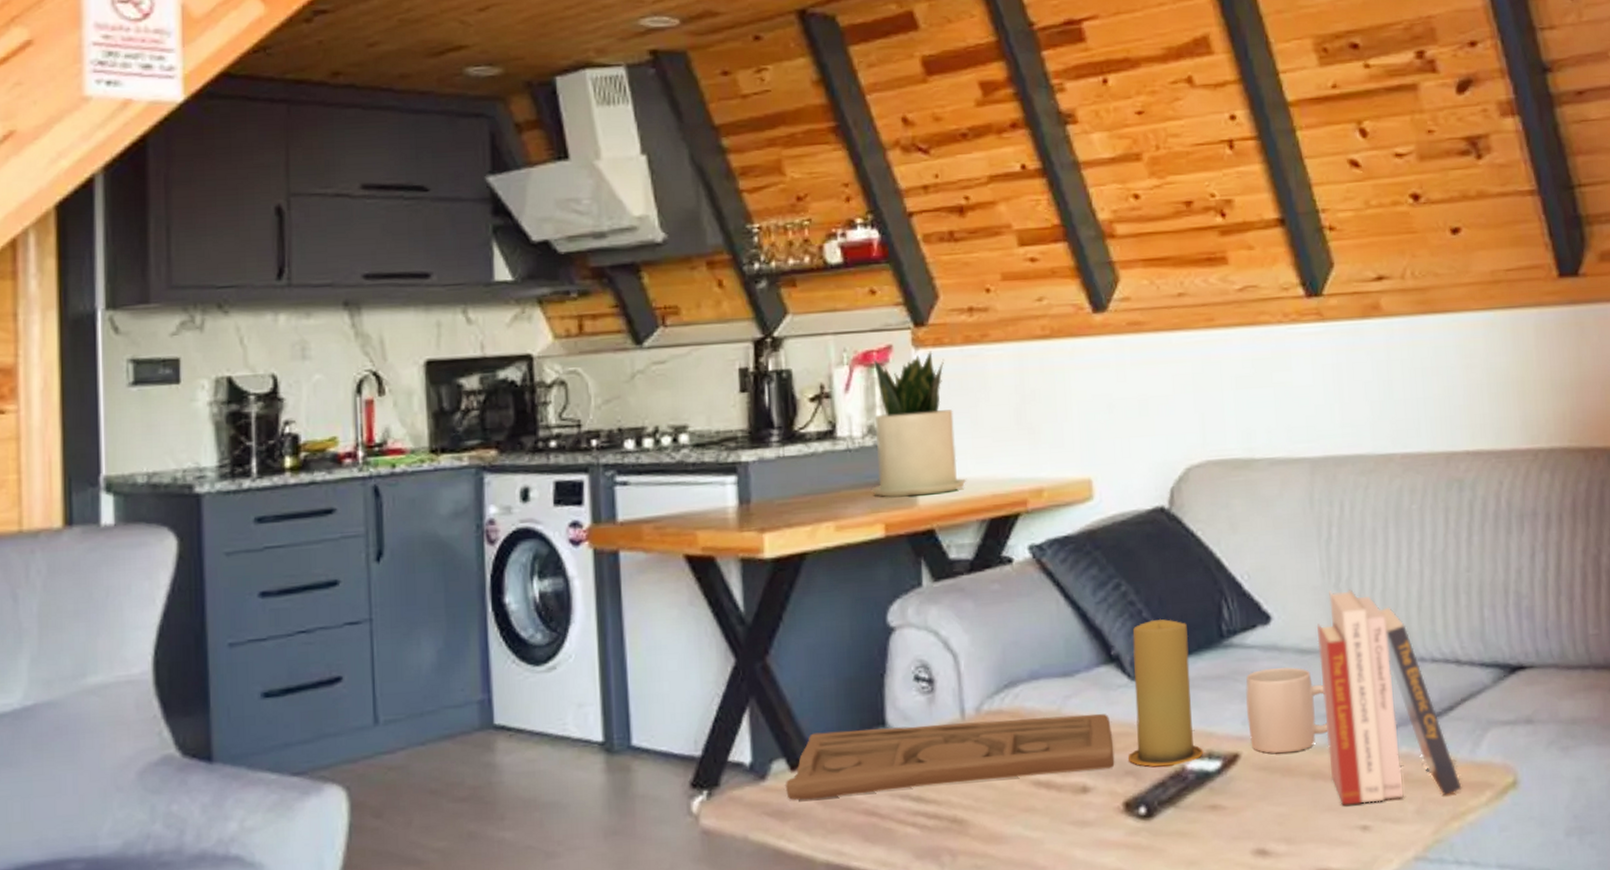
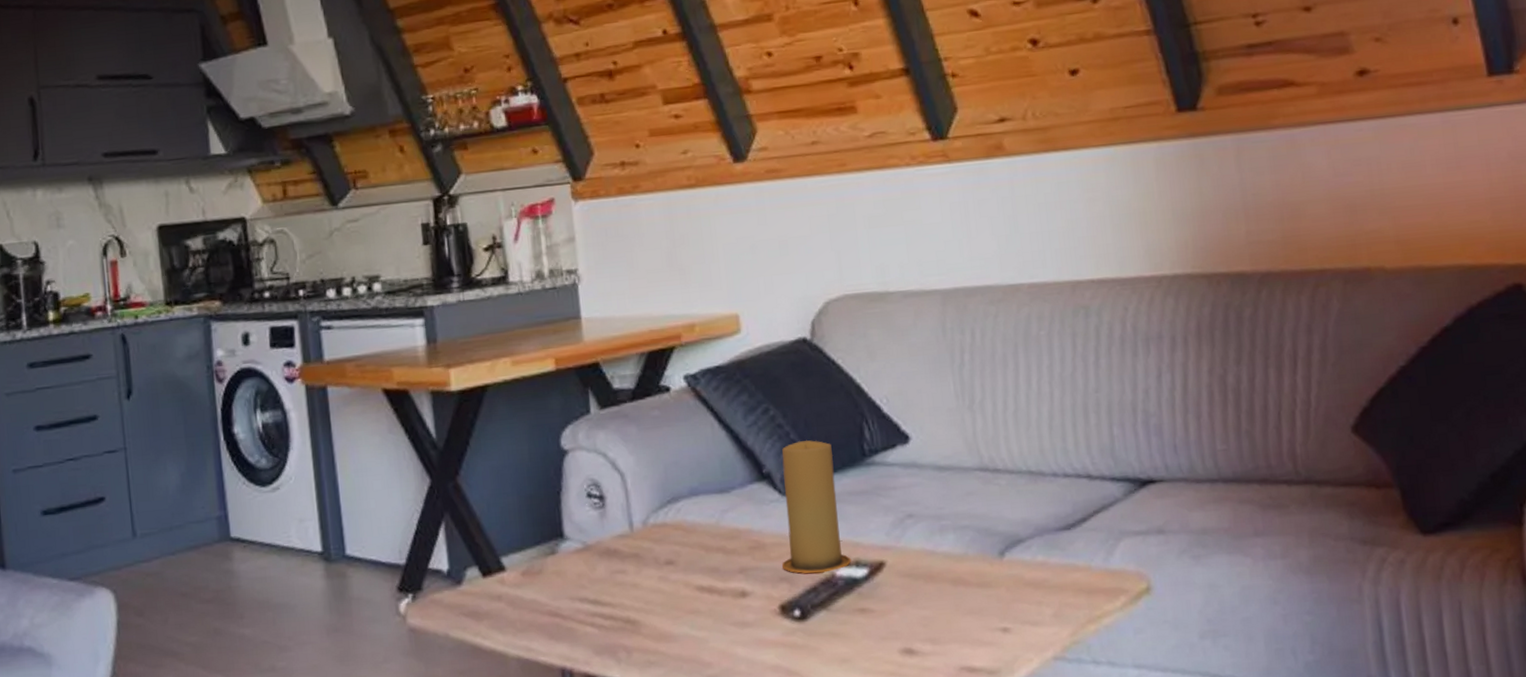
decorative tray: present [786,713,1115,800] -> none [479,525,770,603]
planter: present [870,351,966,498] -> none [537,202,625,335]
mug: present [1245,667,1329,754] -> none [888,483,968,562]
books: present [1317,589,1462,805] -> none [953,410,1097,609]

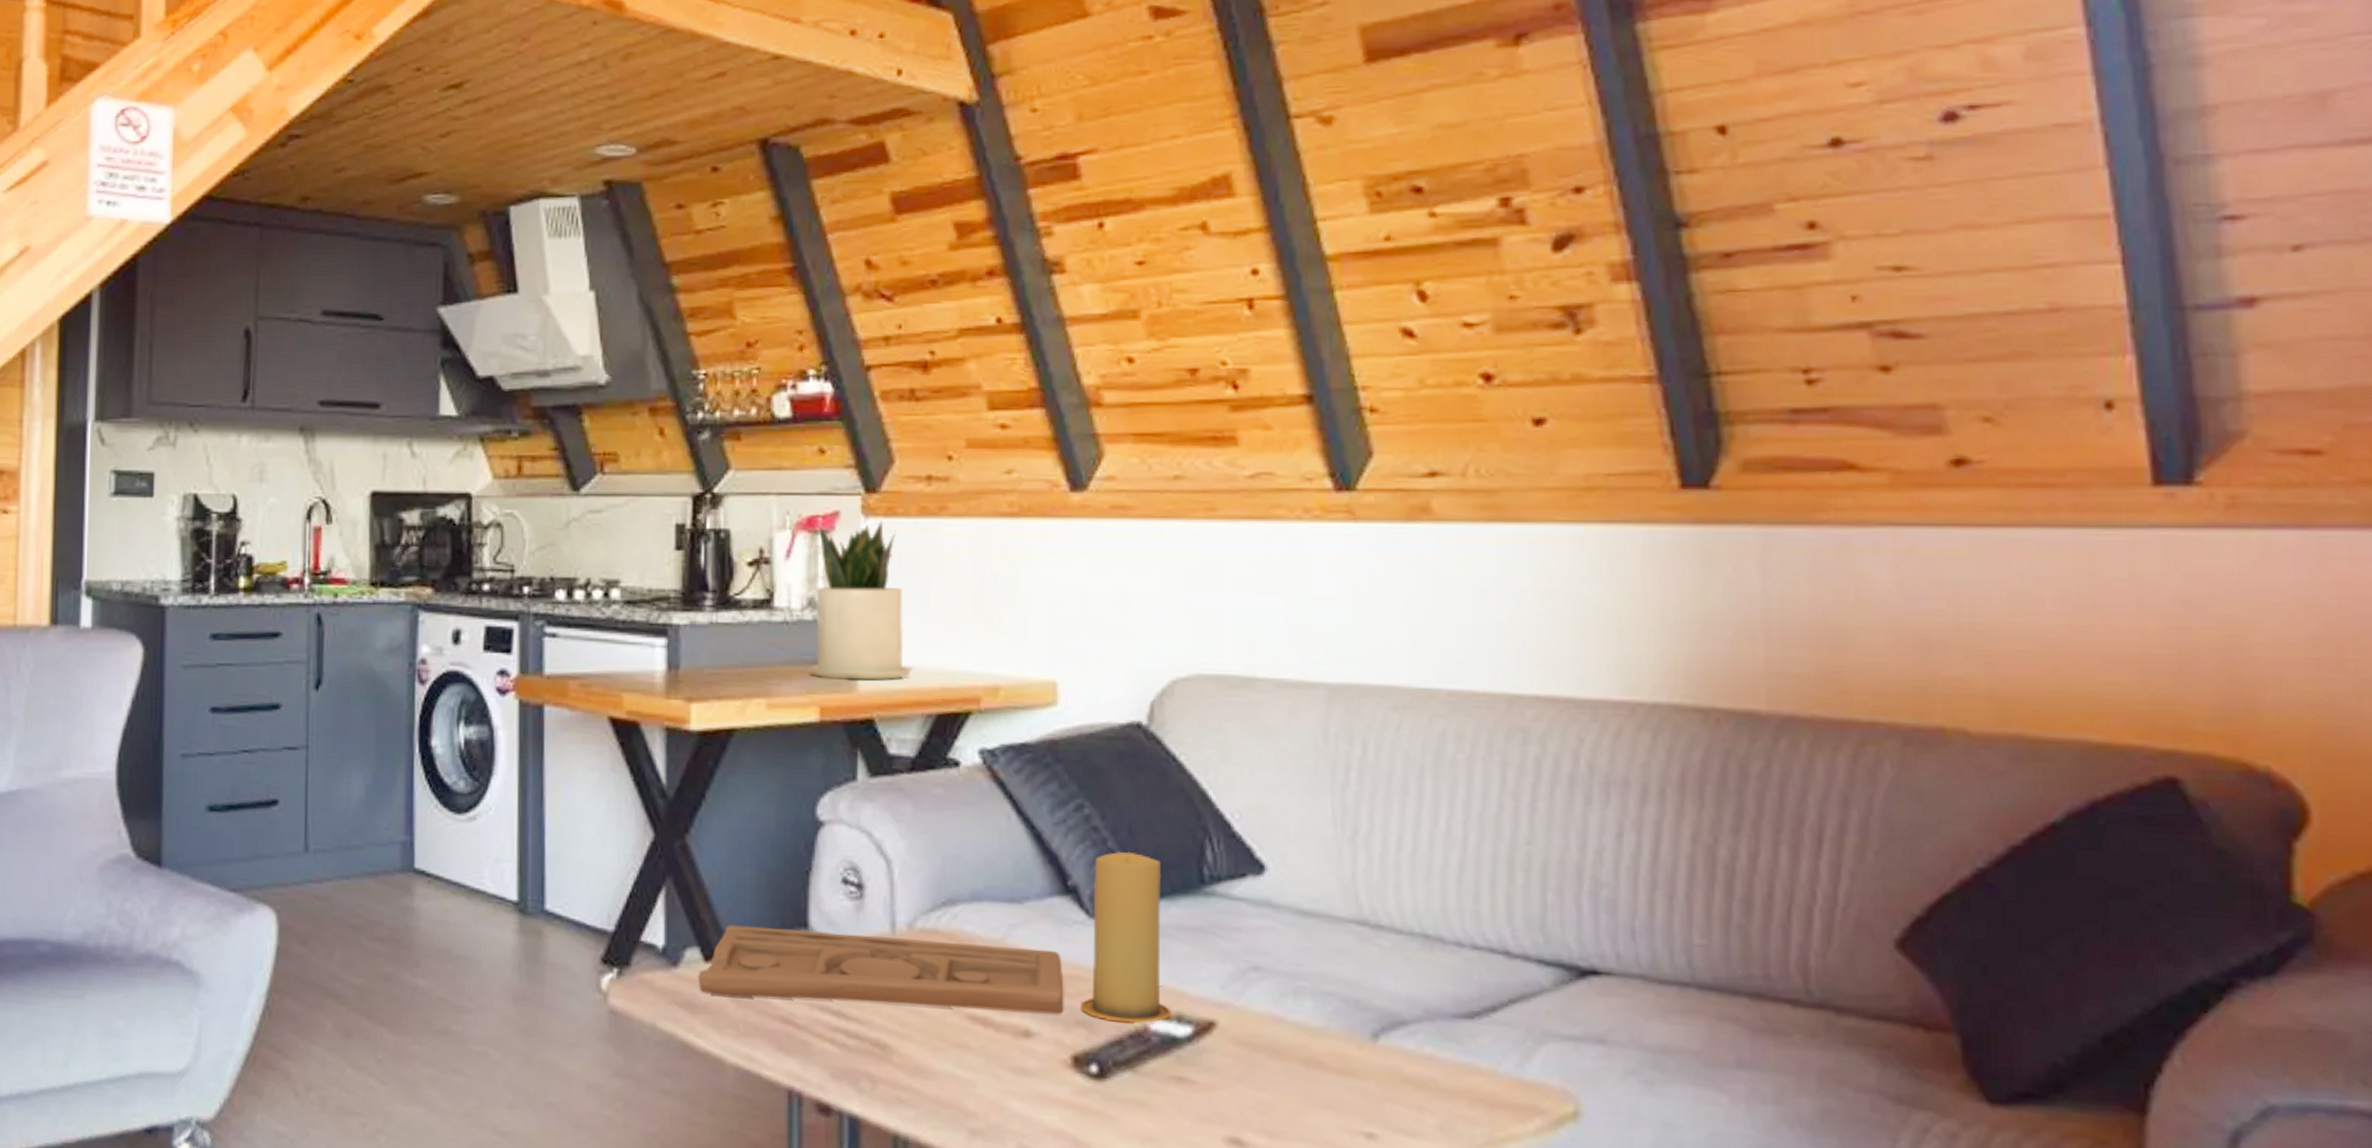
decorative tray: none [479,525,770,603] -> present [698,924,1064,1015]
planter: none [537,202,625,335] -> present [807,521,913,681]

